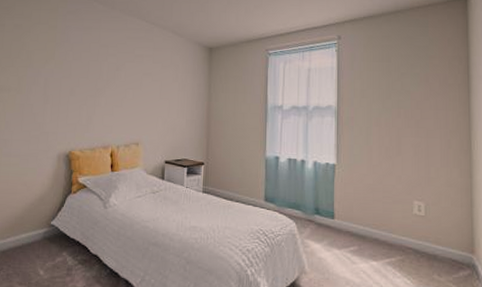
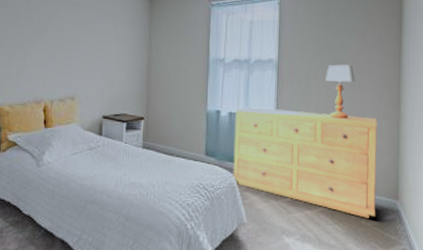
dresser: none [293,153,448,272] -> present [232,107,377,218]
table lamp: none [388,110,420,166] -> present [326,64,355,119]

